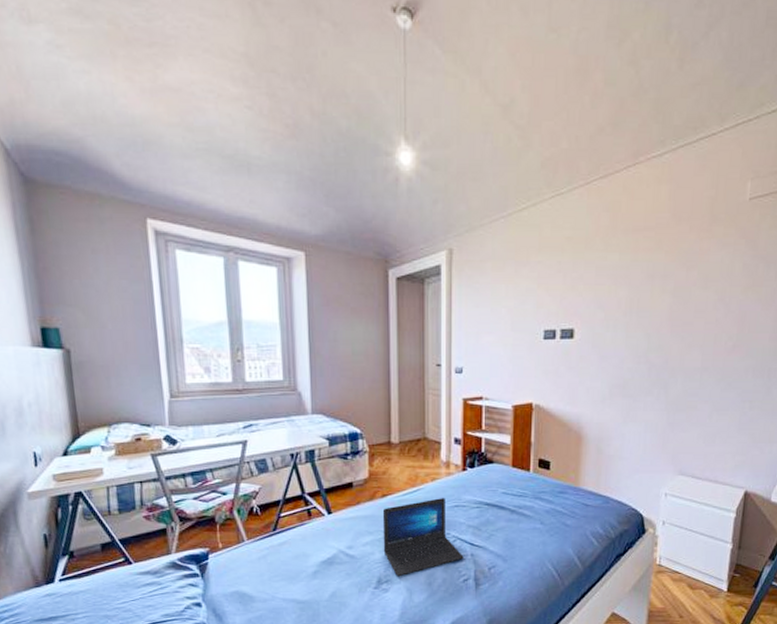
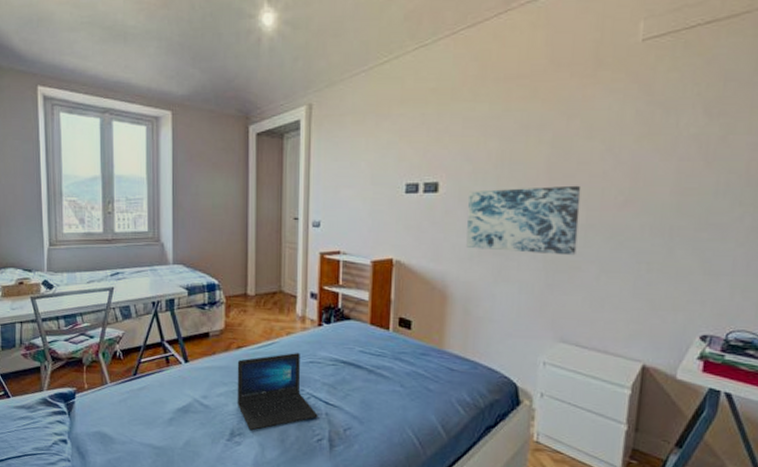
wall art: none [599,332,698,396] -> present [466,185,582,256]

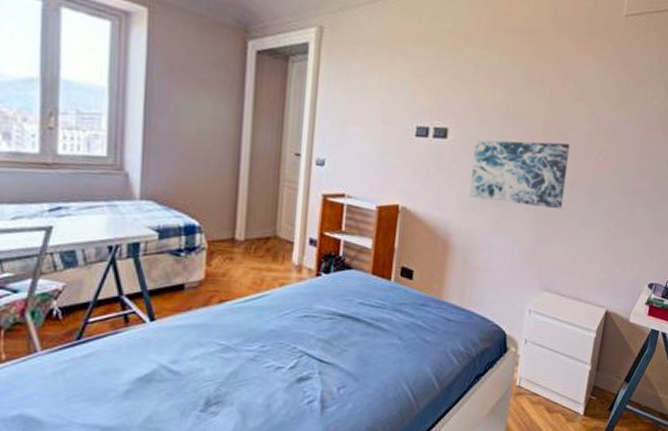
laptop: present [237,353,318,431] -> none [215,306,310,398]

